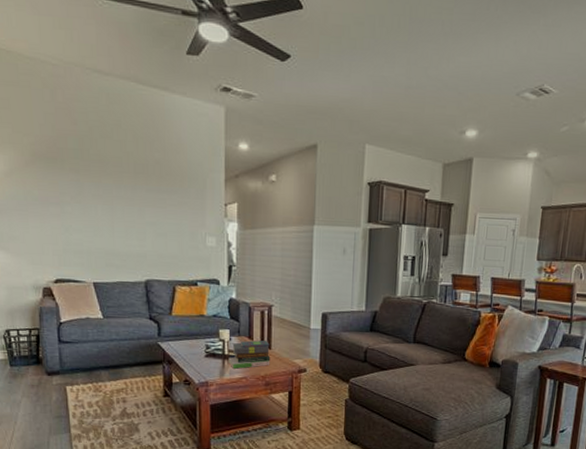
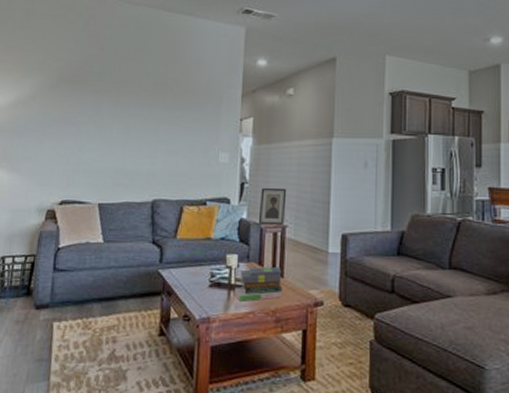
picture frame: none [246,271,272,304] -> present [258,187,287,225]

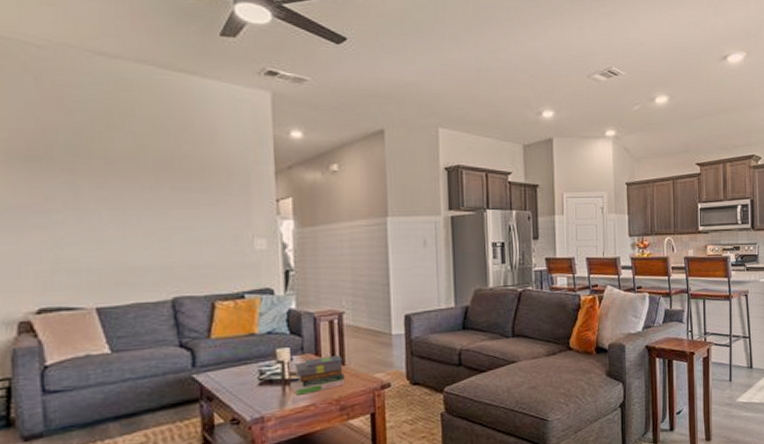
picture frame: present [258,187,287,225] -> none [310,272,341,314]

